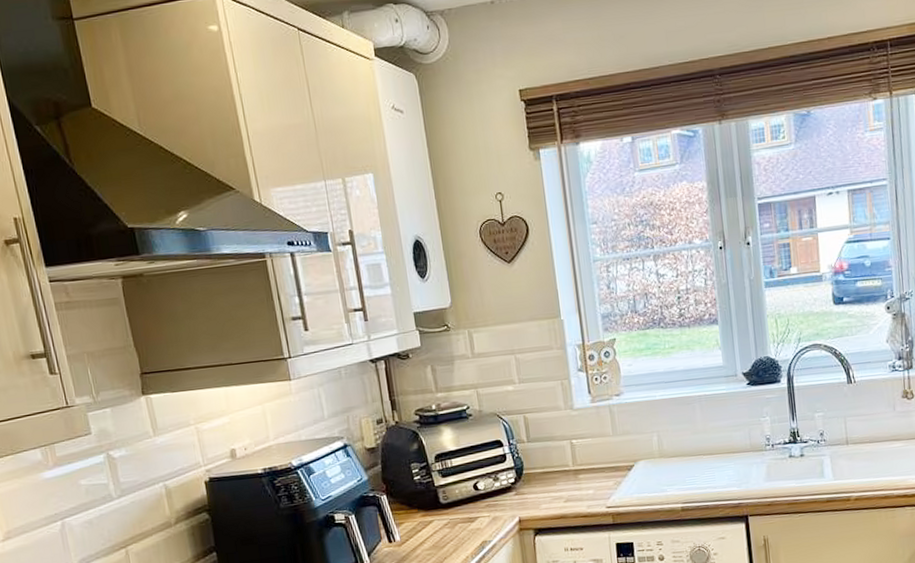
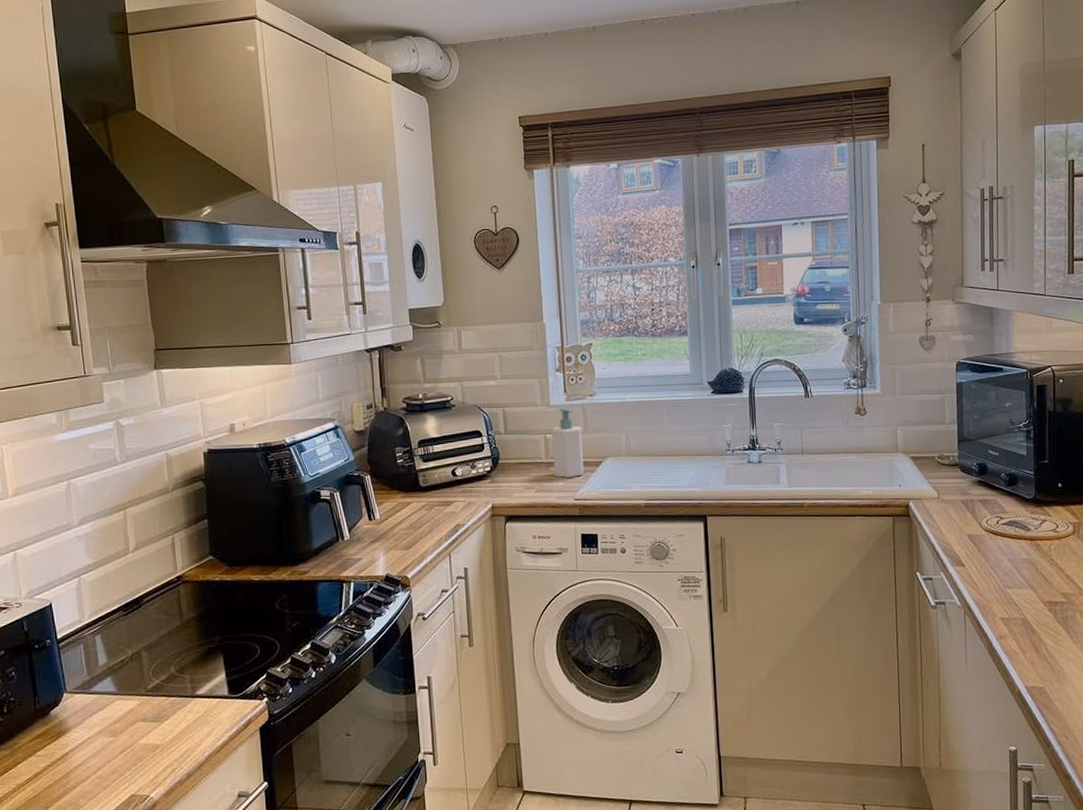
soap bottle: none [577,409,615,485] -> present [551,407,584,478]

